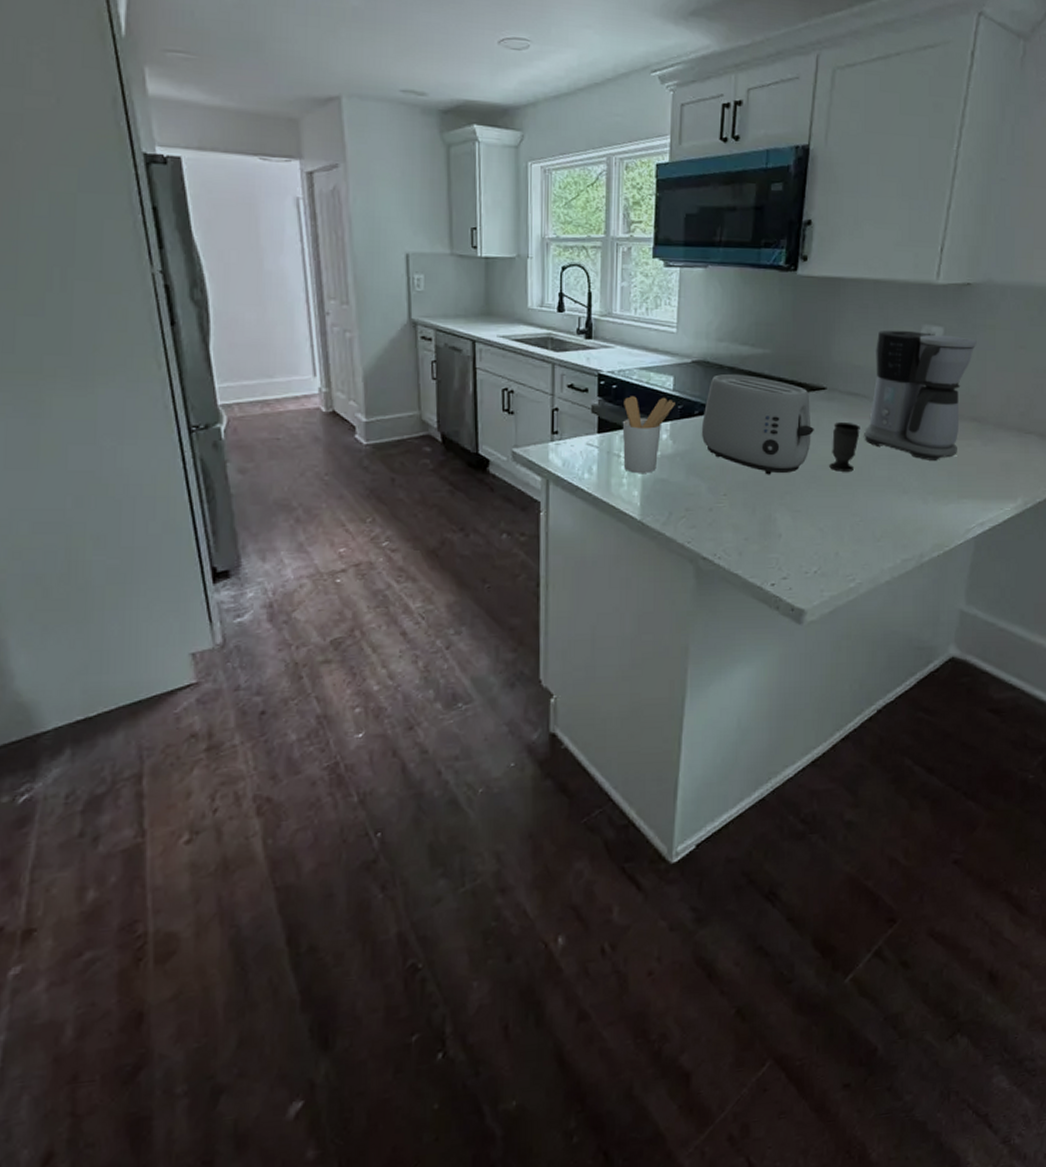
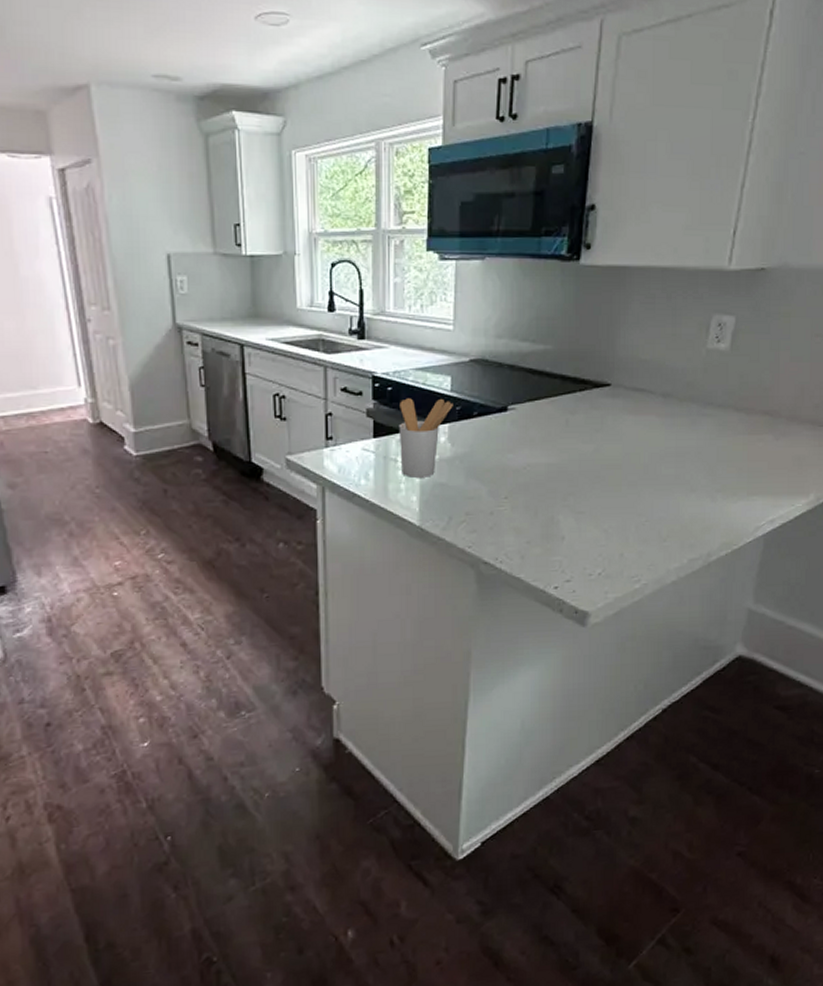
toaster: present [701,374,814,475] -> none [480,373,598,477]
cup: present [829,422,860,472] -> none [614,420,646,471]
coffee maker: present [864,330,977,460] -> none [650,321,770,457]

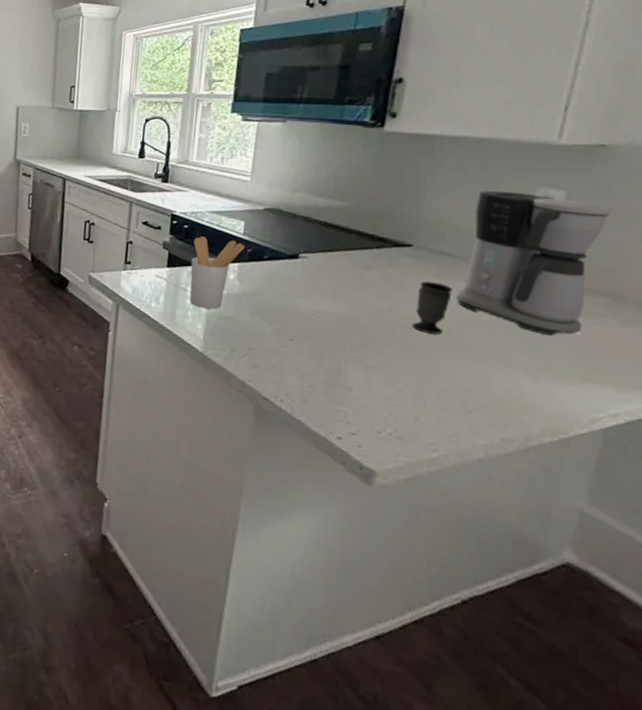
cup: none [614,420,646,471] -> present [412,281,453,335]
coffee maker: none [650,321,770,457] -> present [457,190,612,335]

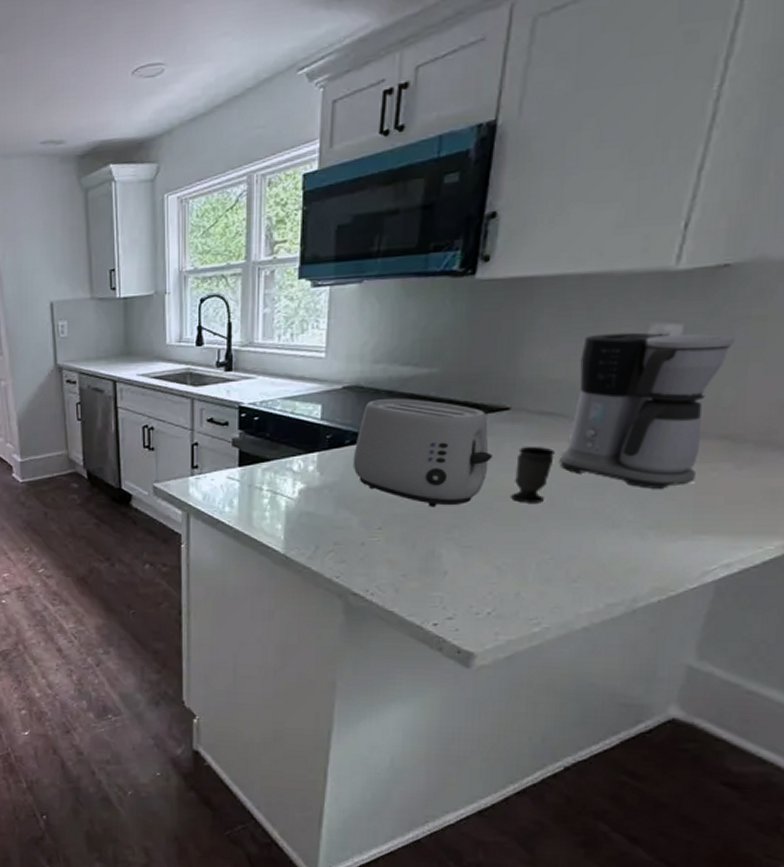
utensil holder: present [189,236,245,309] -> none [264,427,323,506]
toaster: none [269,223,396,327] -> present [352,399,492,508]

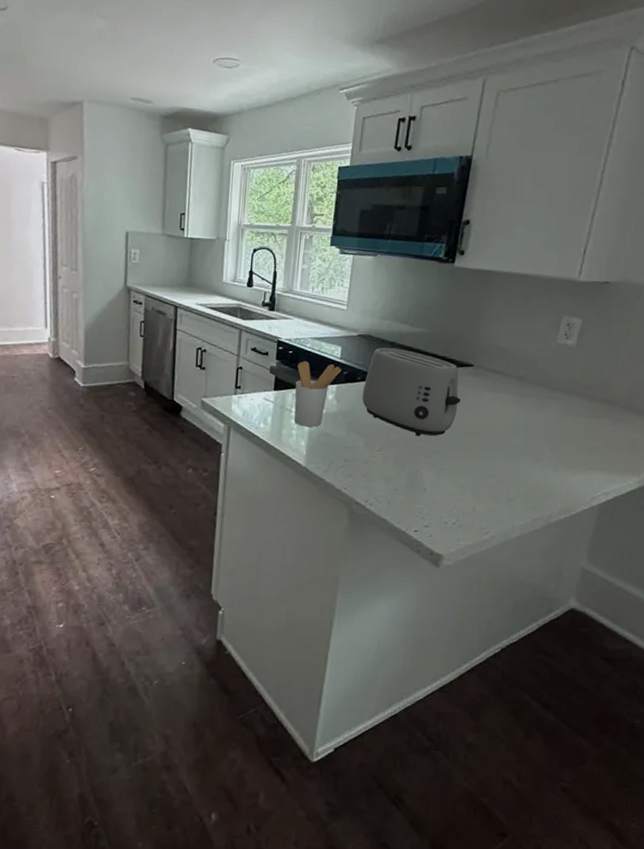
utensil holder: none [264,427,323,506] -> present [294,361,342,427]
cup: present [511,447,555,503] -> none [472,395,502,439]
coffee maker: present [559,332,735,489] -> none [504,318,612,435]

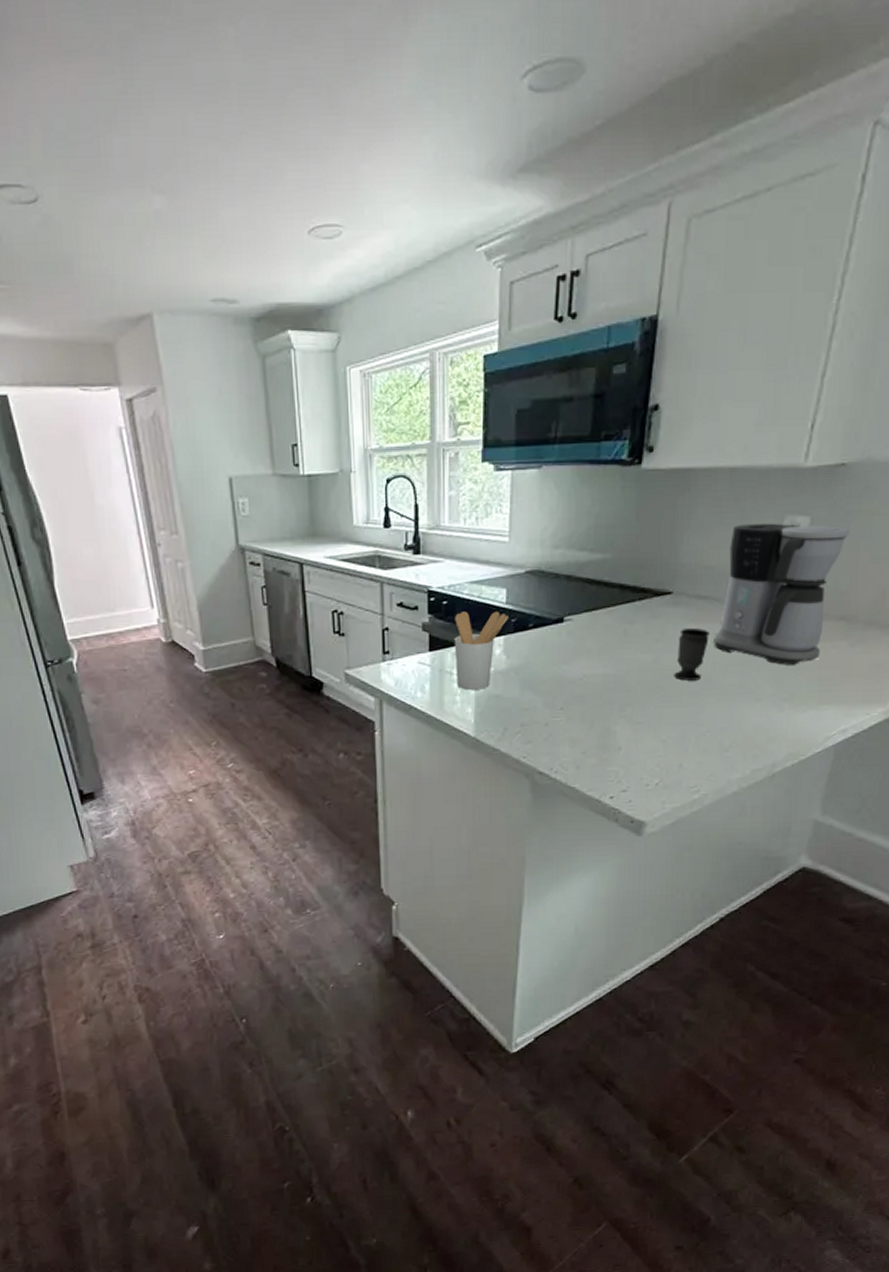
toaster: present [362,347,461,437] -> none [536,583,658,687]
cup: none [472,395,502,439] -> present [674,628,710,681]
coffee maker: none [504,318,612,435] -> present [713,523,849,665]

